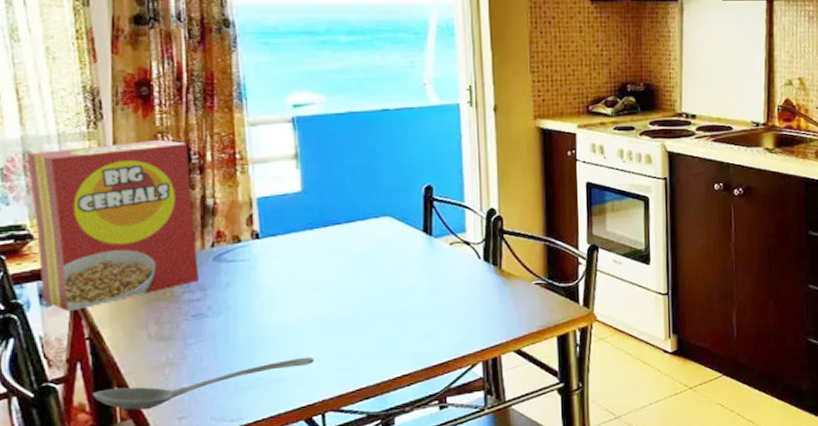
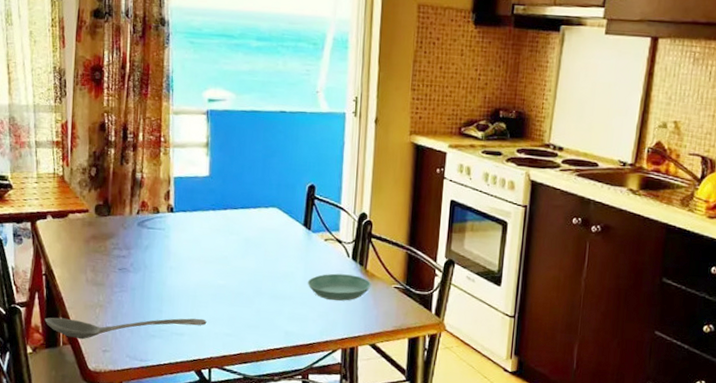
cereal box: present [27,139,199,312] -> none [12,118,126,251]
saucer: none [434,277,509,310] -> present [307,273,371,301]

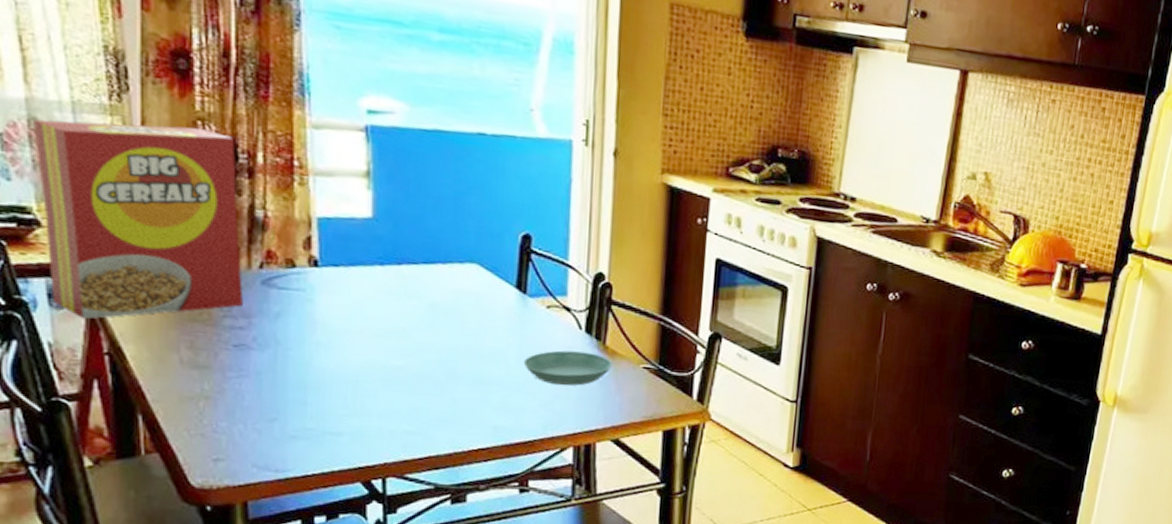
cereal box: none [12,118,126,251] -> present [33,119,243,320]
stirrer: present [44,317,207,340] -> none [112,411,377,445]

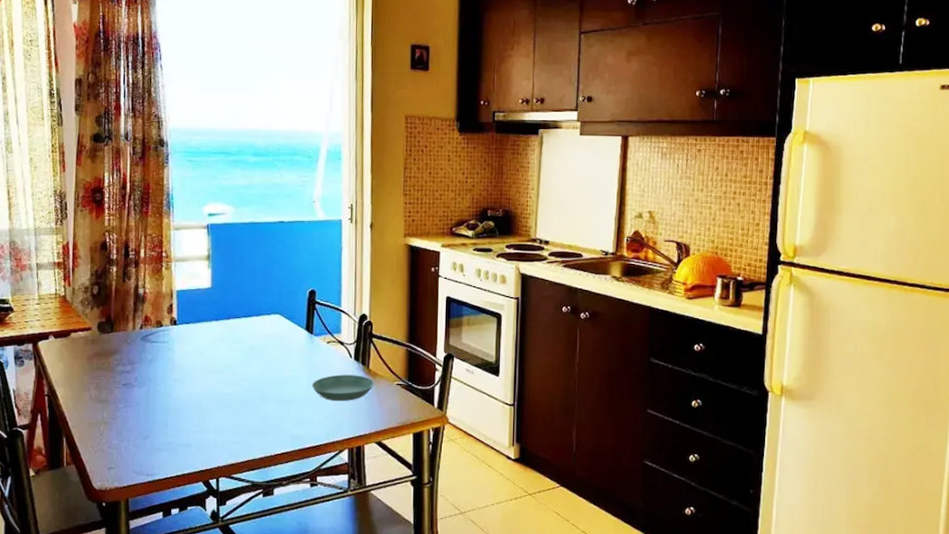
cereal box: present [33,119,243,320] -> none [12,237,130,372]

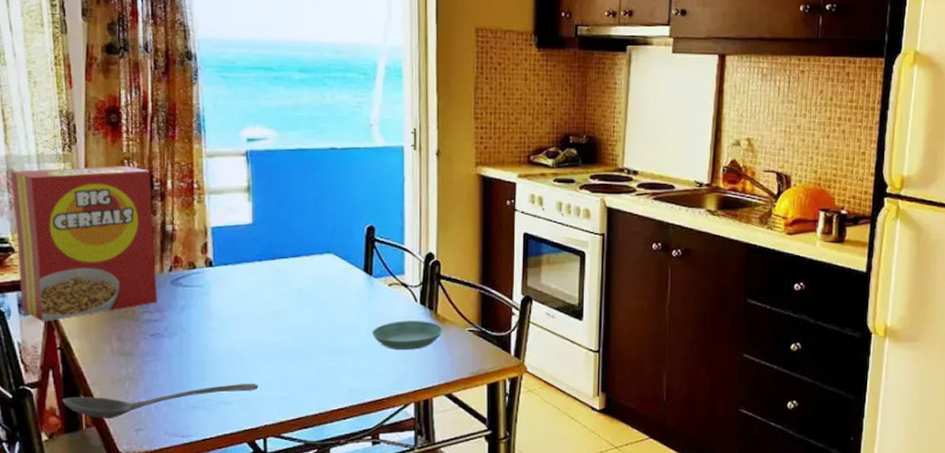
cereal box: none [12,237,130,372] -> present [11,165,157,322]
stirrer: none [47,428,213,458] -> present [62,383,259,419]

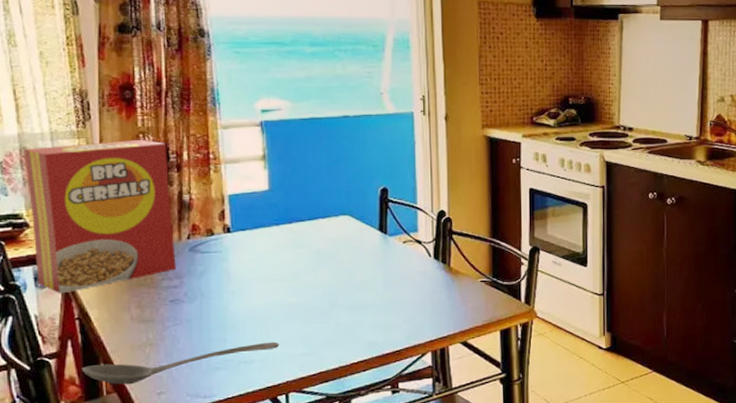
saucer: present [371,321,443,350] -> none [388,274,457,303]

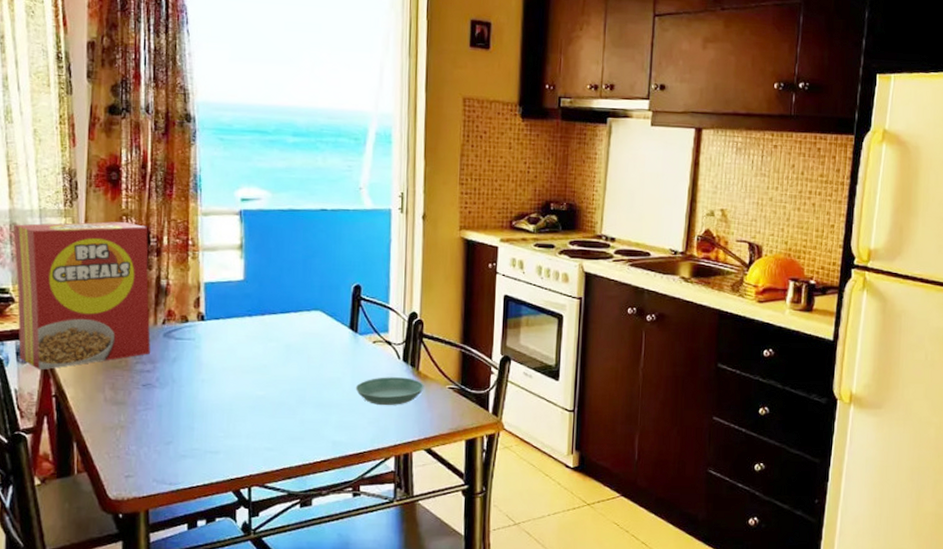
stirrer: present [81,341,279,385] -> none [55,433,245,466]
saucer: none [388,274,457,303] -> present [355,377,424,405]

